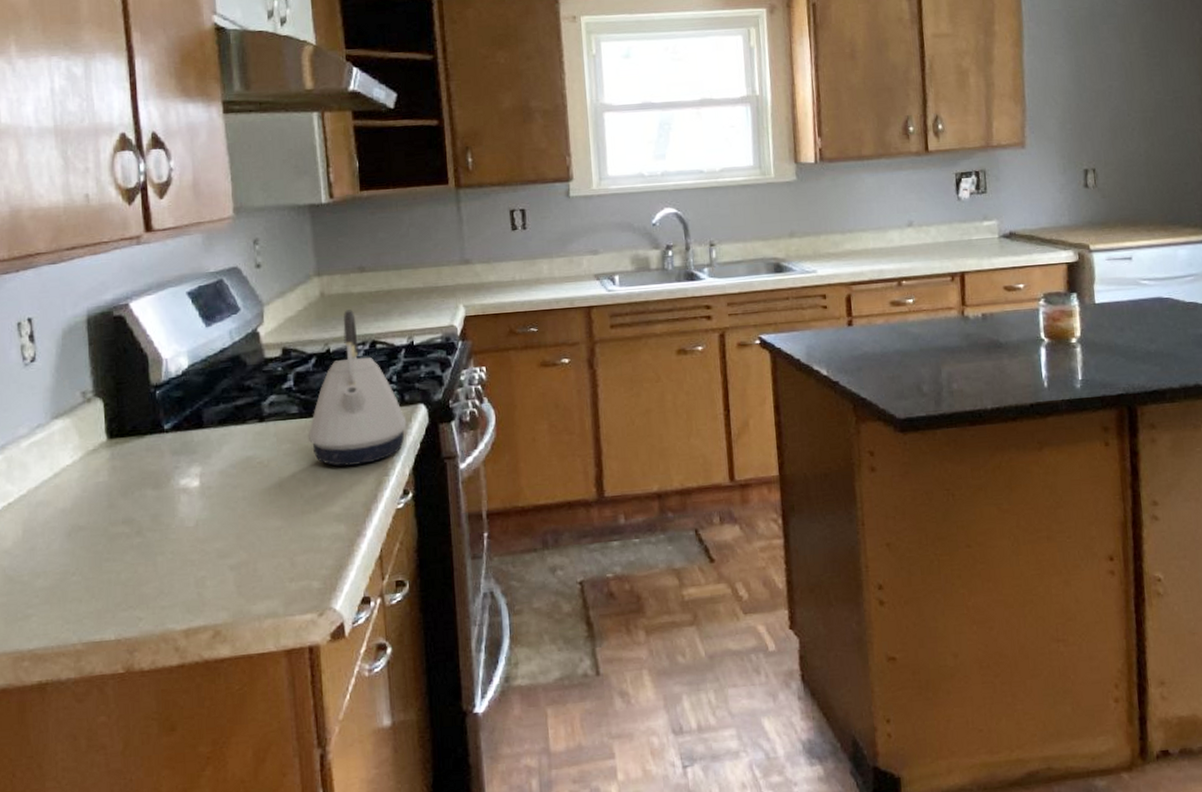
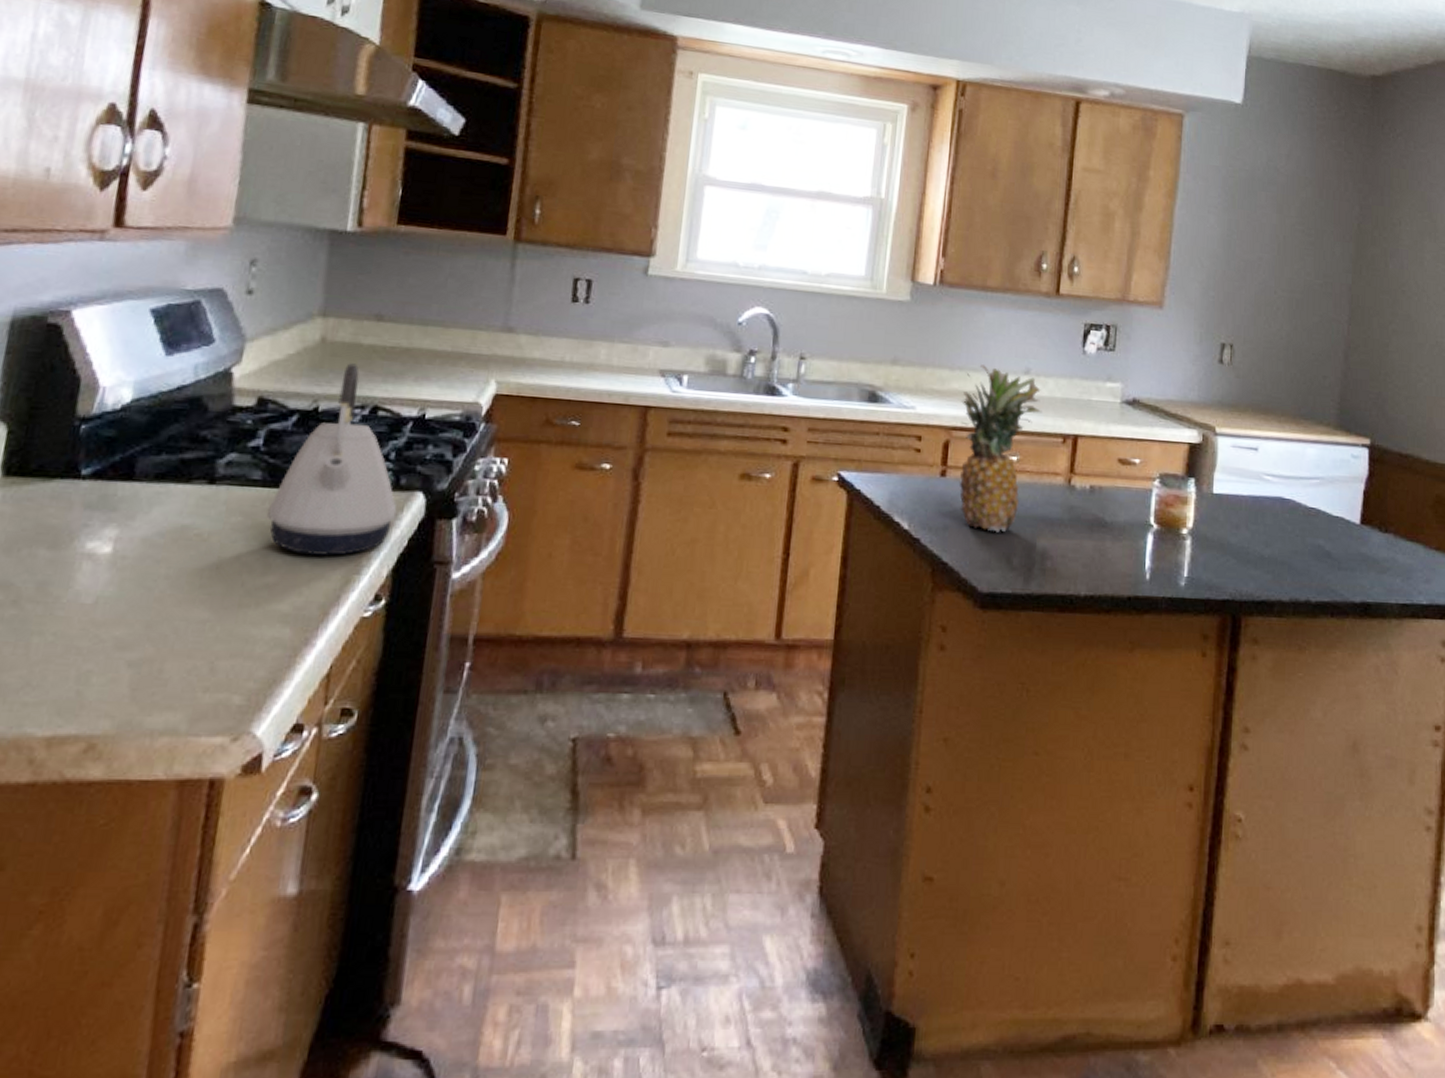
fruit: none [856,224,929,366] -> present [959,364,1042,533]

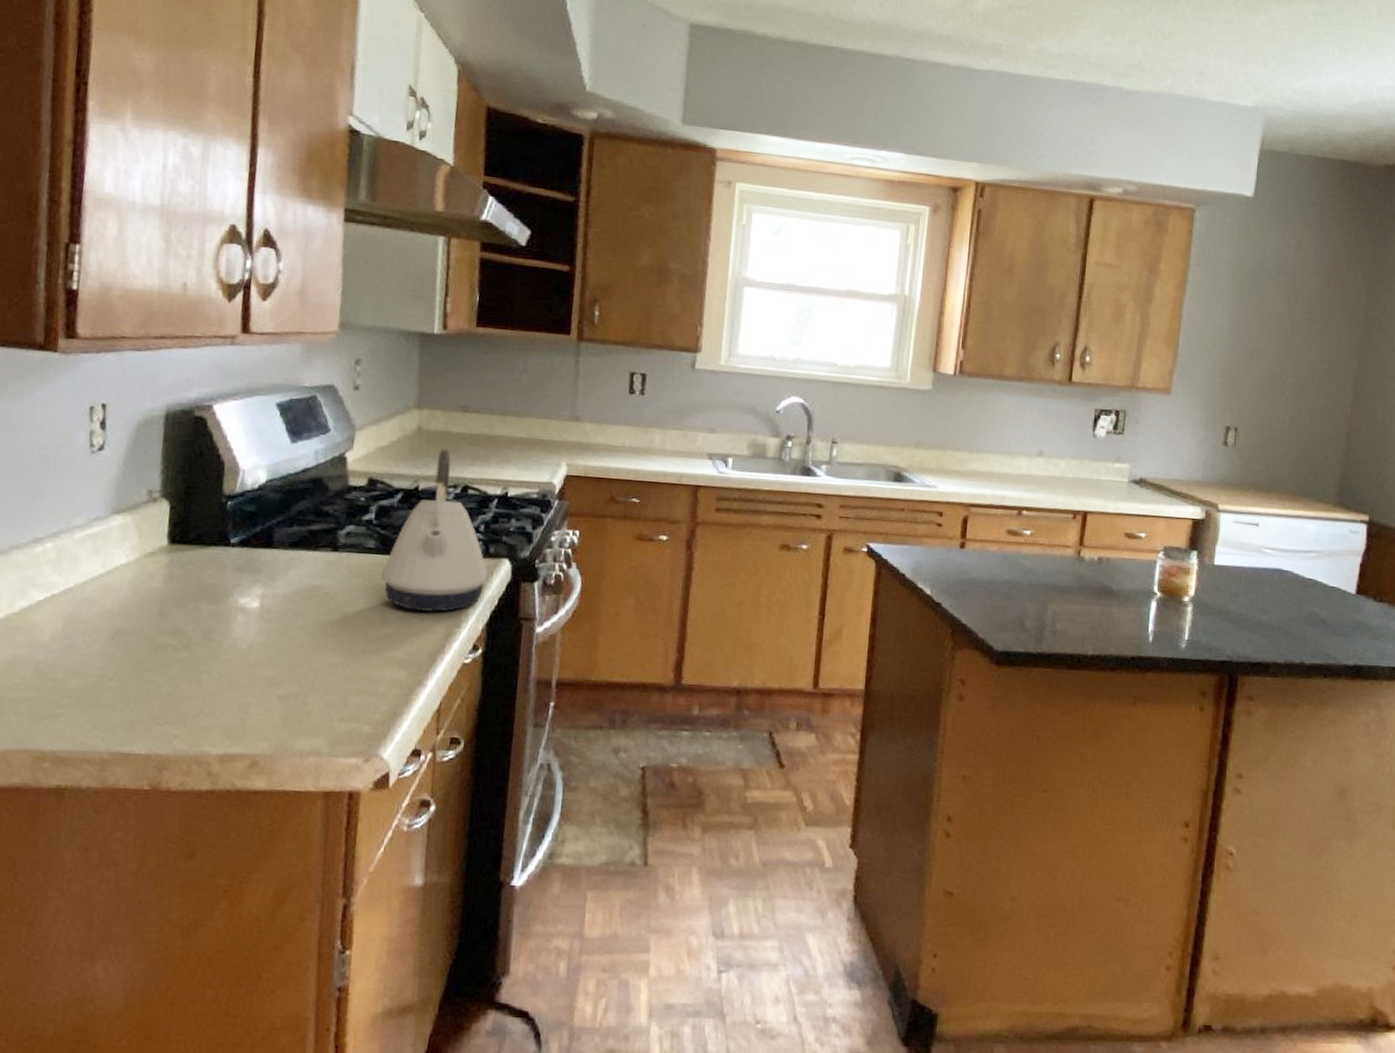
fruit: present [959,364,1042,533] -> none [977,447,1054,599]

